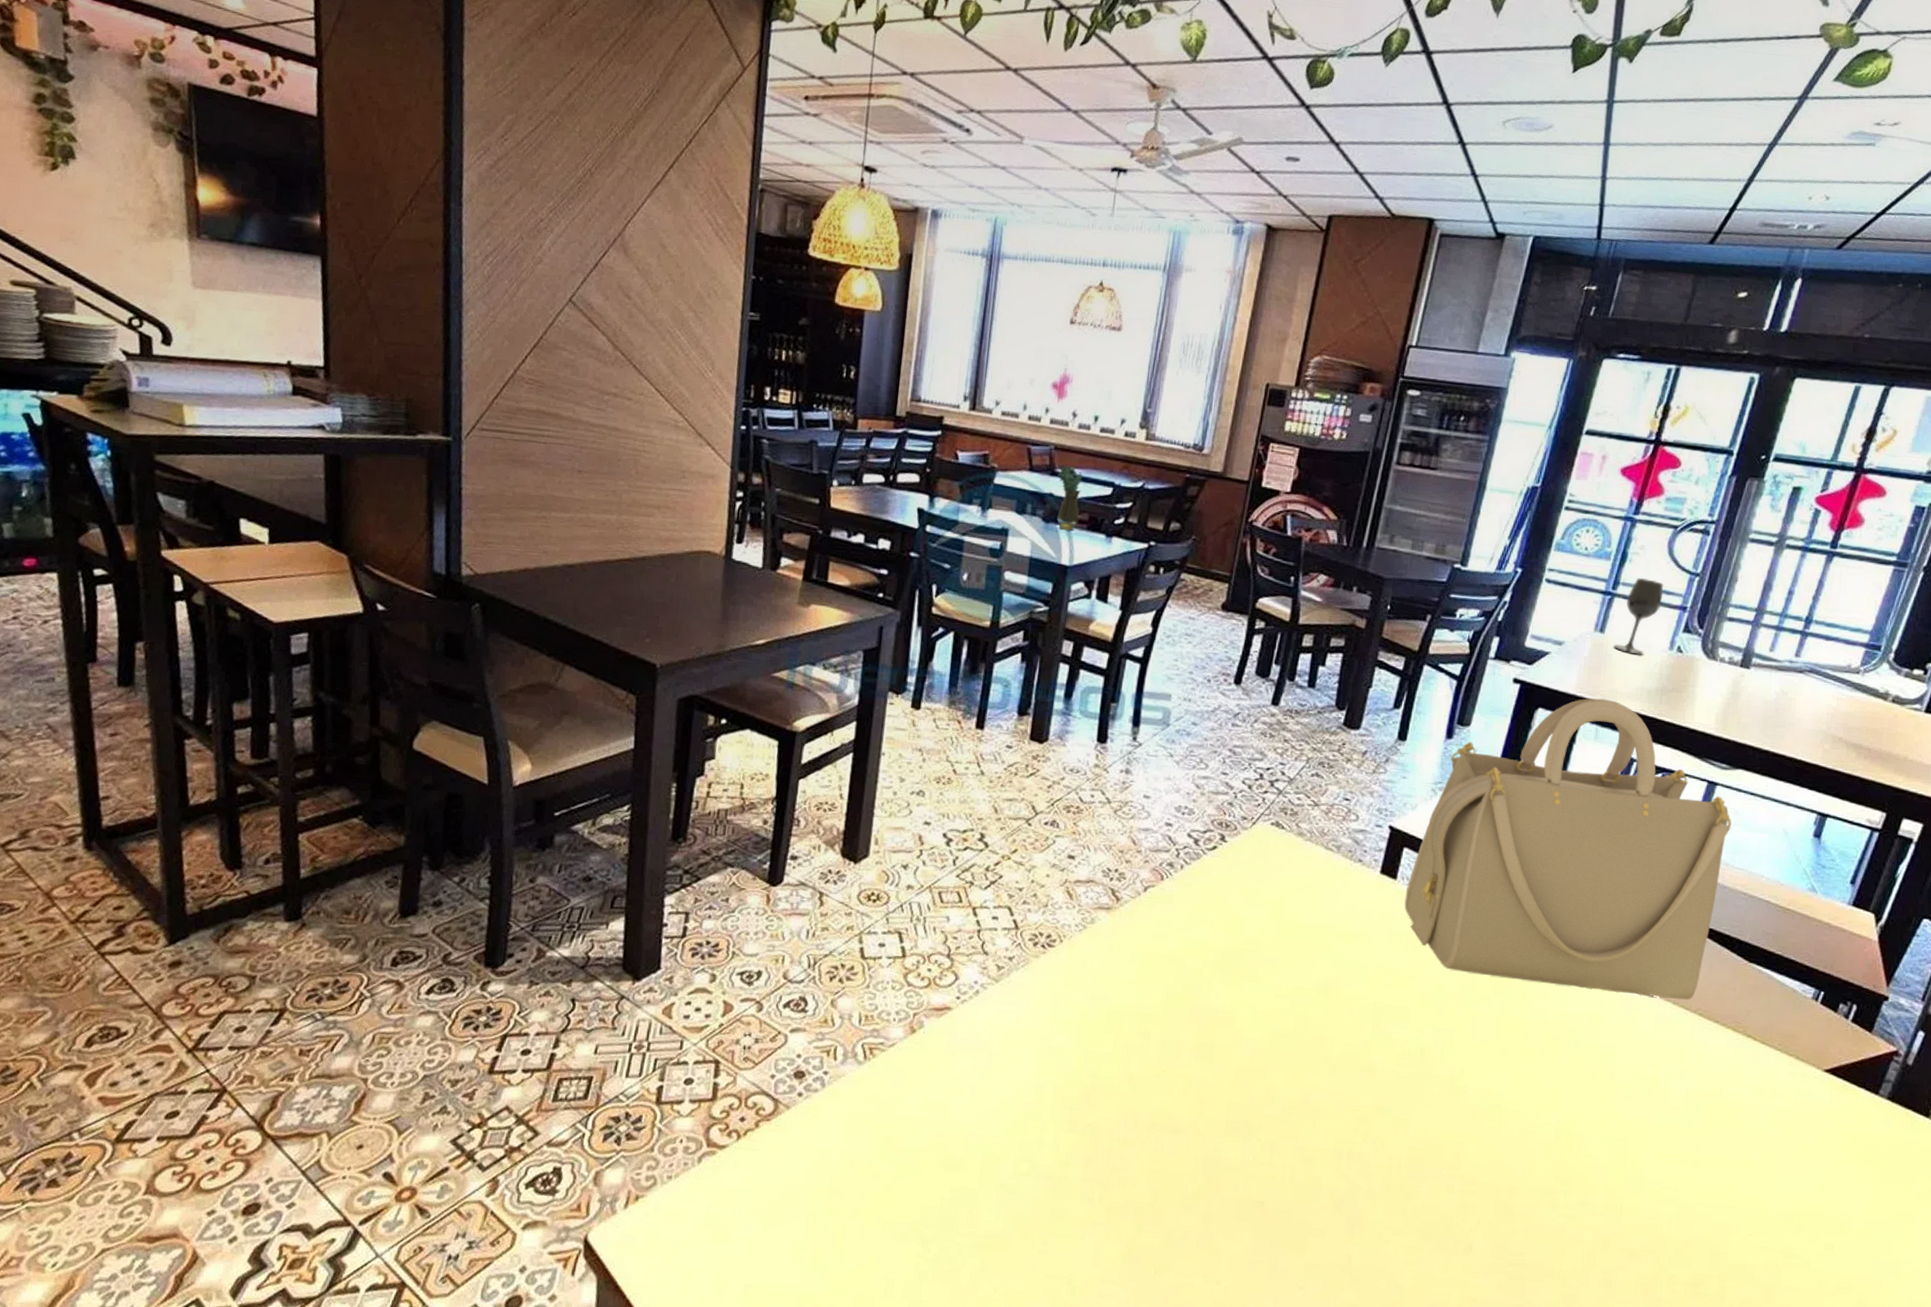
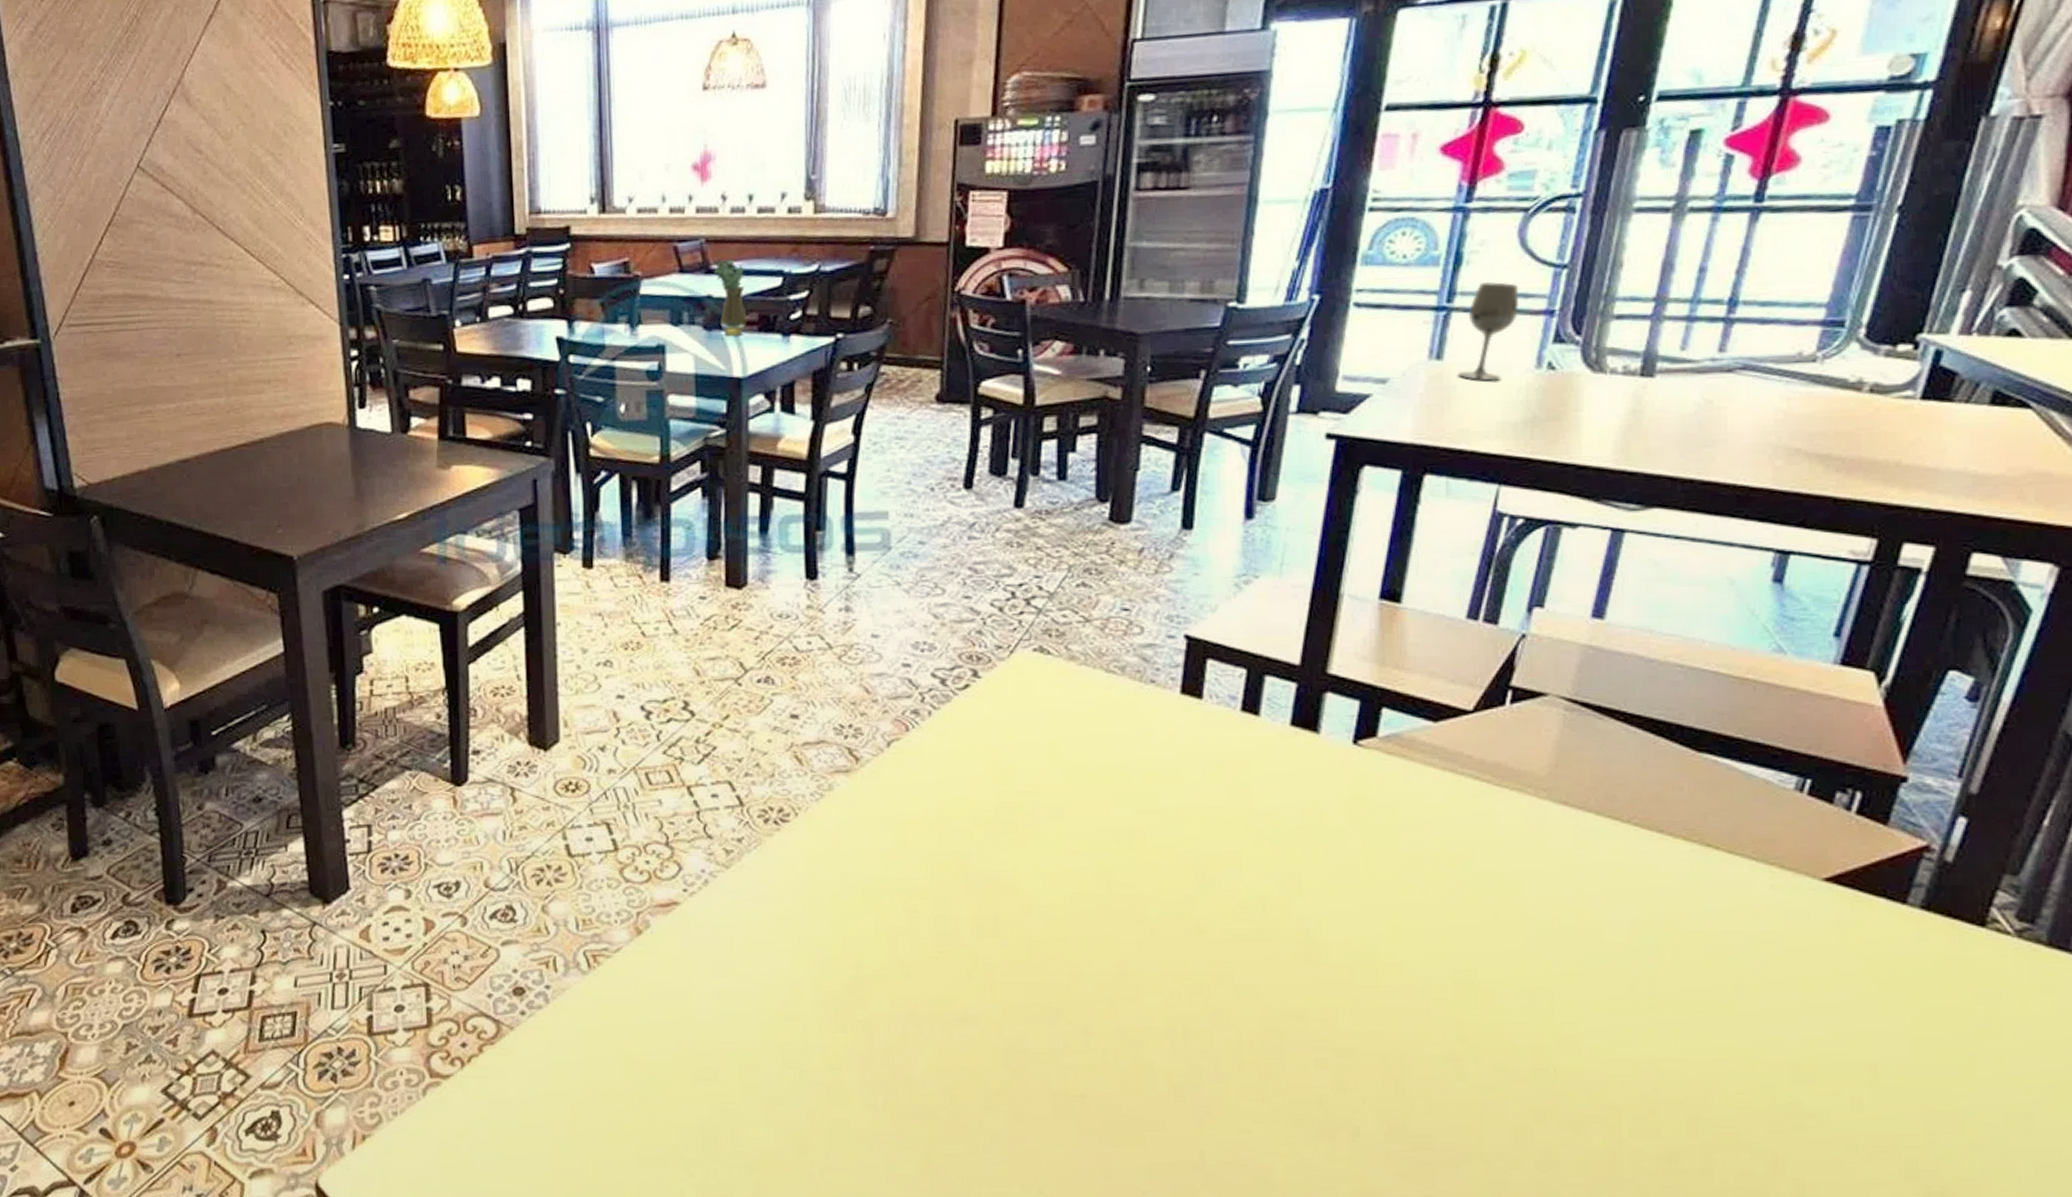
handbag: present [1404,698,1731,1000] -> none [1216,443,1651,808]

